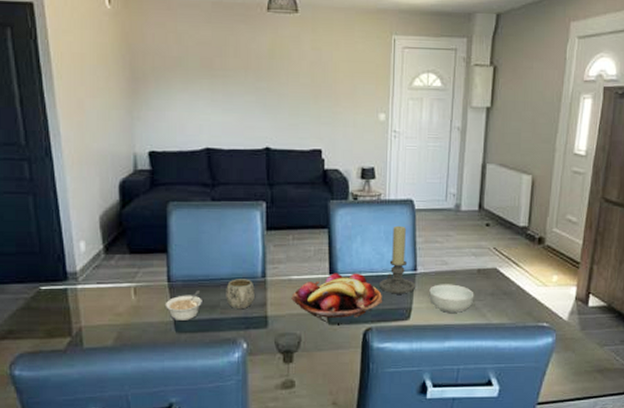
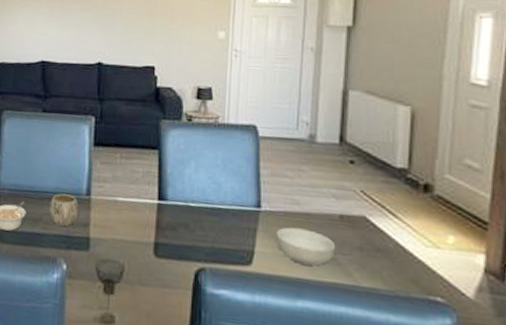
fruit basket: present [291,273,383,322] -> none [116,199,219,254]
candle holder: present [380,225,415,294] -> none [215,153,259,234]

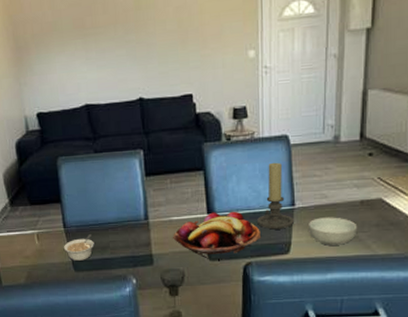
mug: present [49,193,79,227] -> none [113,222,140,250]
fruit basket: none [116,199,219,254] -> present [173,211,262,258]
candle holder: none [215,153,259,234] -> present [257,162,294,230]

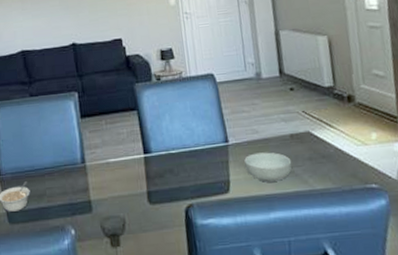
fruit basket: present [173,211,262,258] -> none [111,150,200,202]
candle holder: present [257,162,294,230] -> none [193,99,230,168]

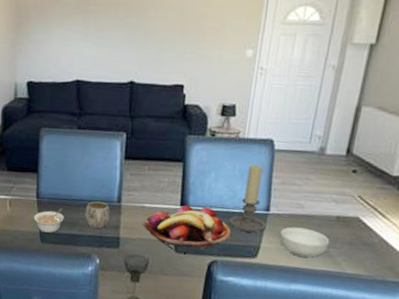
mug: none [50,166,77,197] -> present [84,201,110,229]
fruit basket: none [111,150,200,202] -> present [142,205,231,250]
candle holder: none [193,99,230,168] -> present [229,164,266,233]

